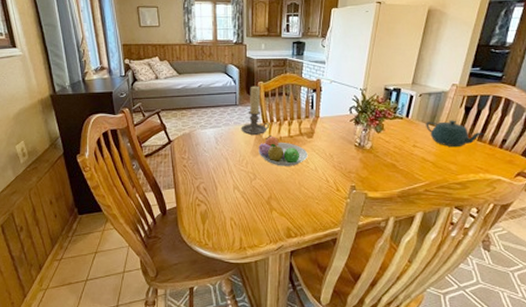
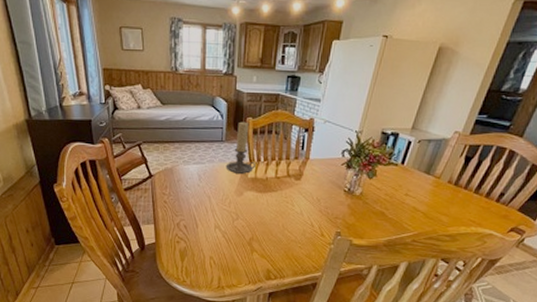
fruit bowl: present [258,135,308,166] -> none [243,175,294,208]
teapot: present [426,120,484,148] -> none [421,170,482,199]

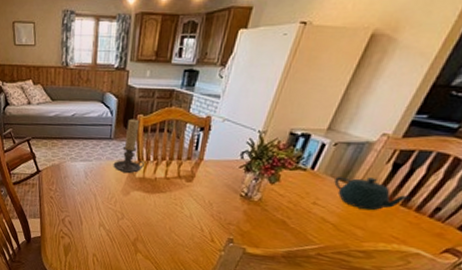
teapot: none [421,170,482,199] -> present [334,177,412,211]

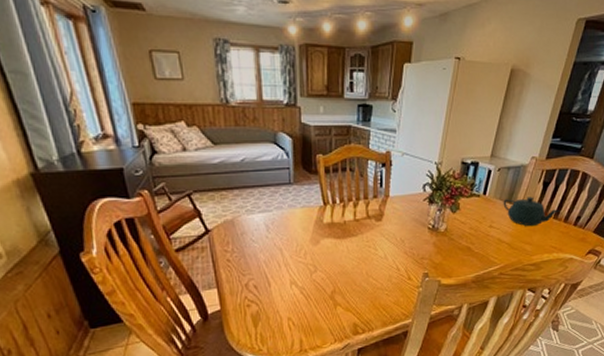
candle holder: present [113,118,144,174] -> none [297,159,331,221]

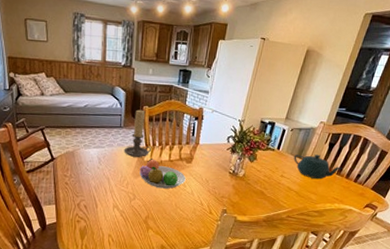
candle holder: none [297,159,331,221] -> present [124,109,151,158]
fruit bowl: none [319,220,377,255] -> present [139,159,186,189]

